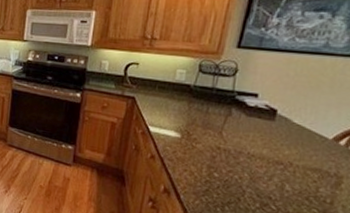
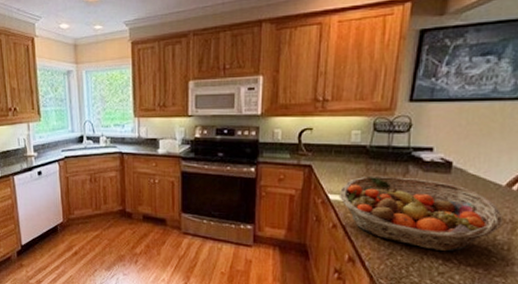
fruit basket: none [160,113,328,198] -> present [340,175,504,252]

